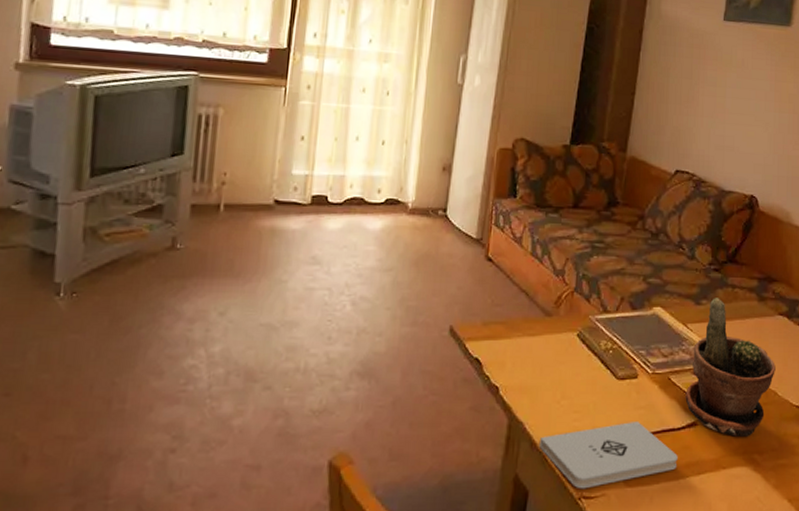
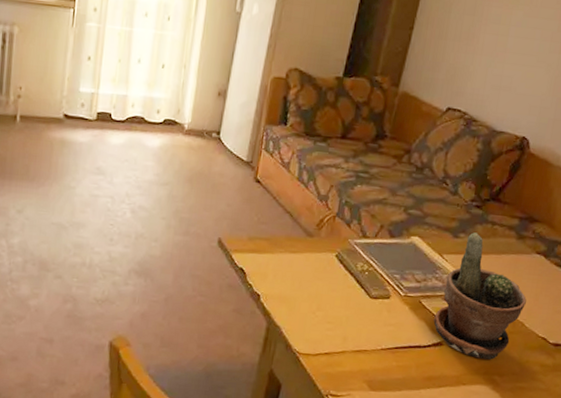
notepad: present [540,422,678,489] -> none [294,336,421,388]

